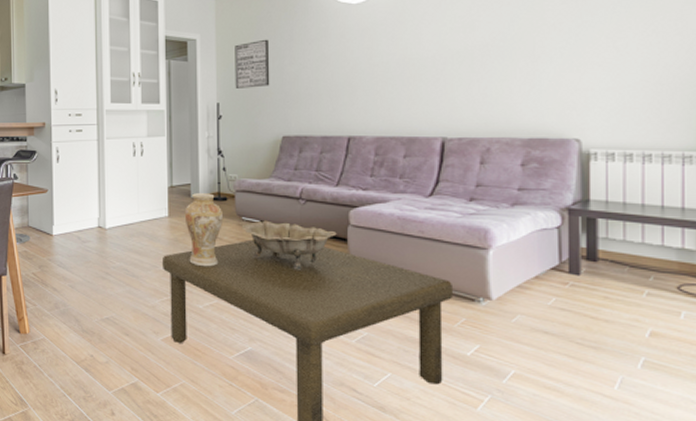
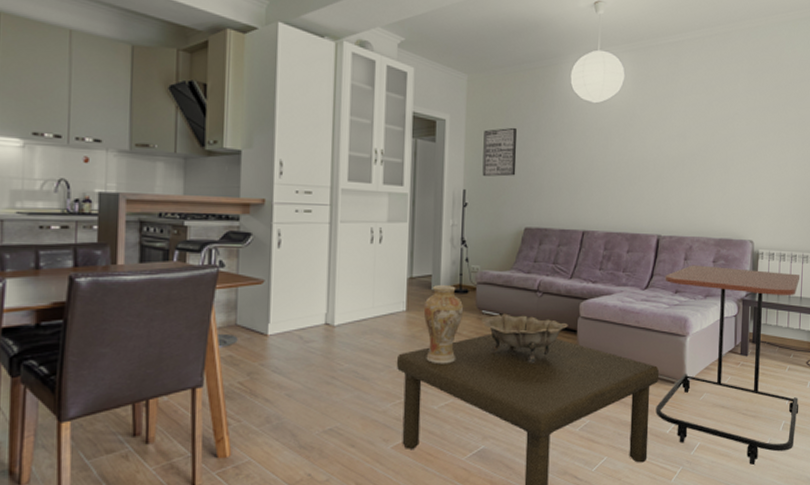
side table: none [451,169,668,405] -> present [656,265,800,465]

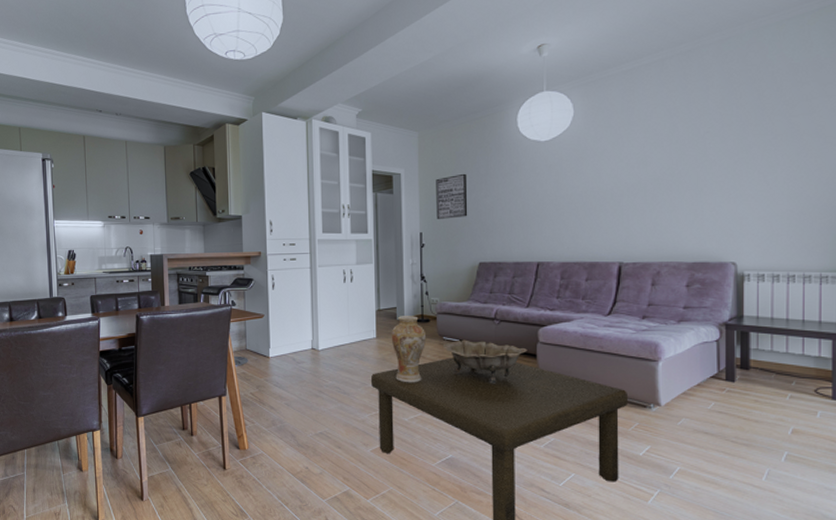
side table: present [656,265,800,465] -> none [626,290,807,494]

